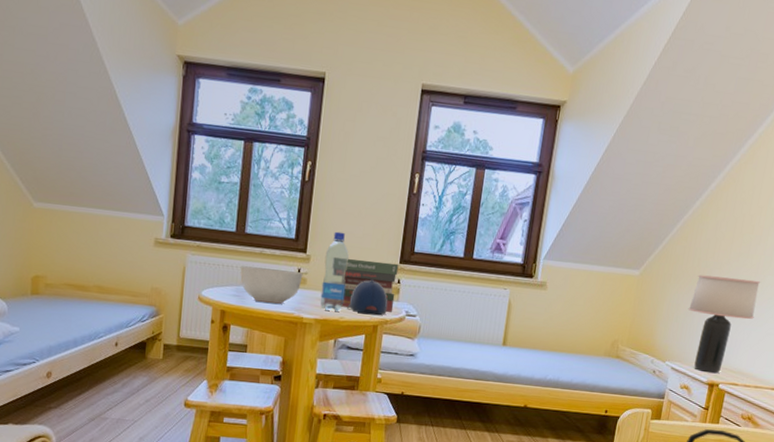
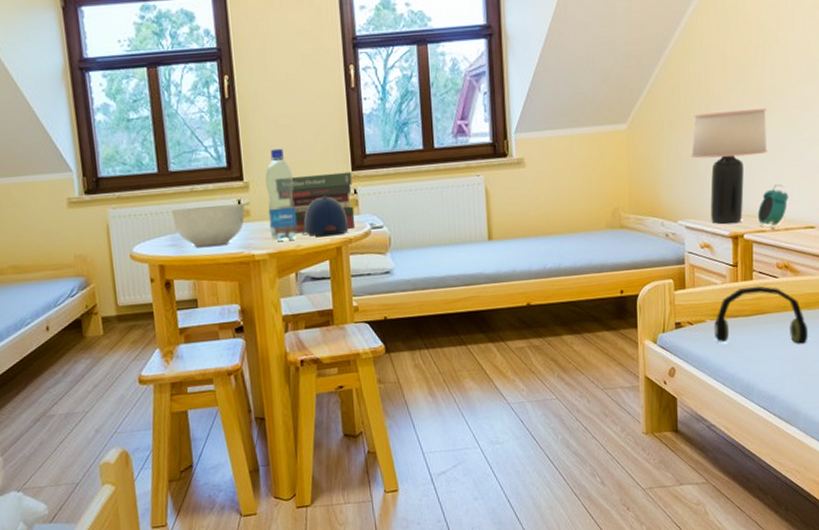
alarm clock: none [733,348,764,384] -> present [757,184,789,229]

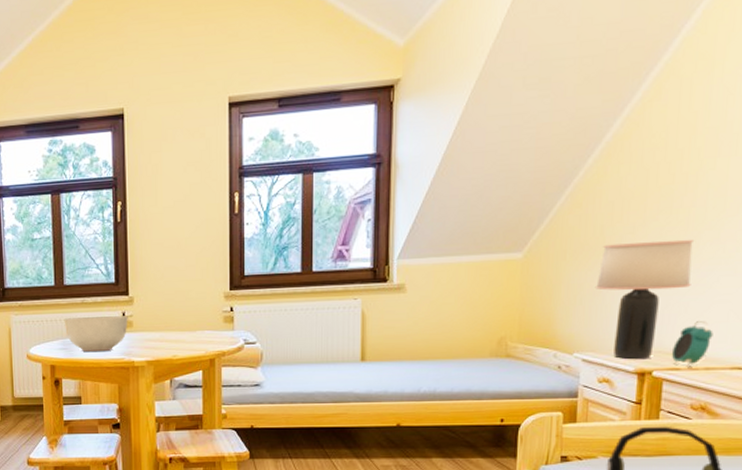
bottle: present [265,148,298,241] -> none [148,267,175,350]
books: present [292,171,356,234] -> none [172,291,230,345]
cap: present [302,195,349,237] -> none [179,311,223,349]

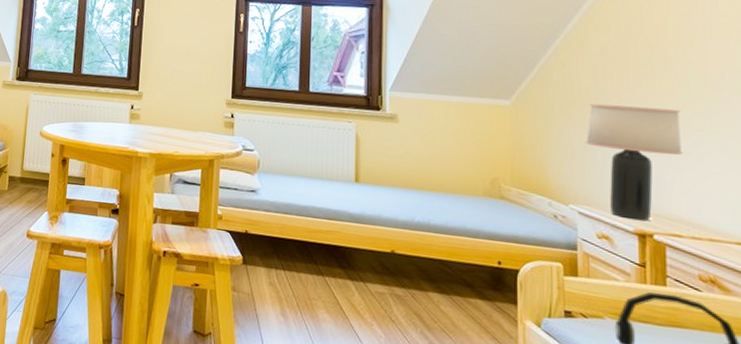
bowl: present [64,316,128,351] -> none [77,103,136,139]
alarm clock: present [671,321,713,367] -> none [671,190,713,236]

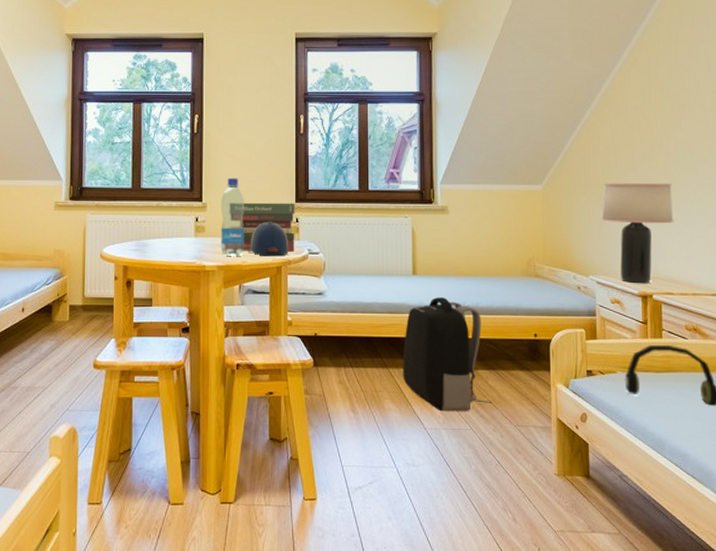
bottle: none [154,70,181,146] -> present [220,178,245,256]
books: none [175,95,231,147] -> present [242,202,295,252]
cap: none [181,114,223,150] -> present [248,221,289,257]
backpack: none [340,208,445,335] -> present [403,297,493,411]

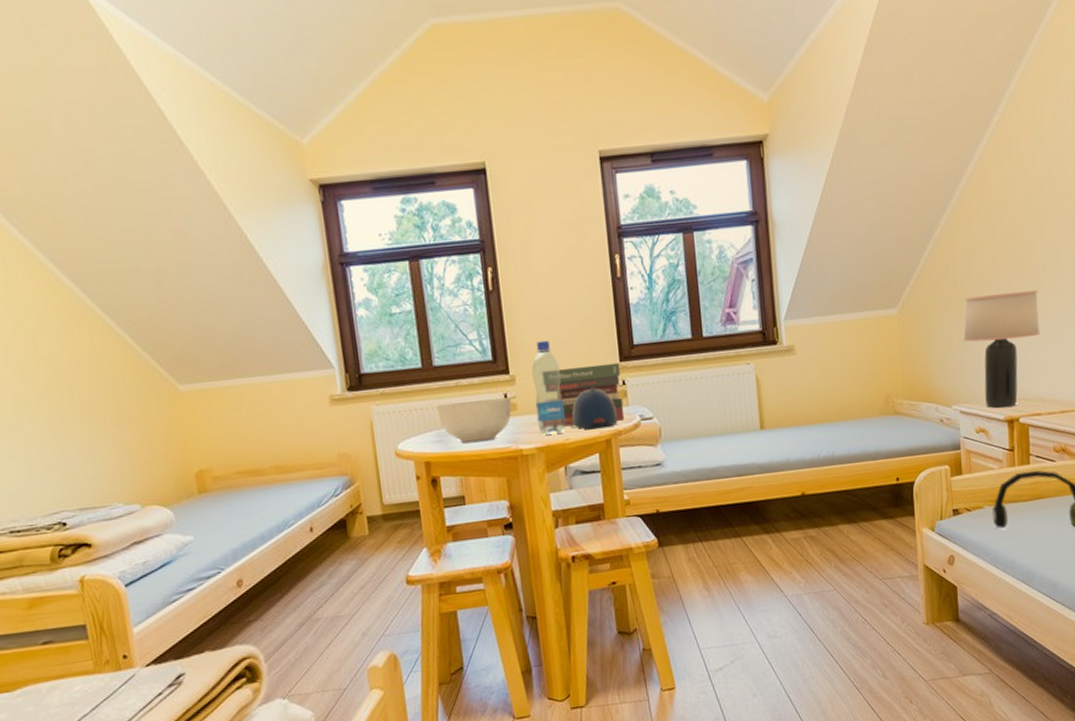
bowl: none [139,220,201,254] -> present [436,397,512,443]
backpack: present [403,297,493,411] -> none [756,450,856,575]

